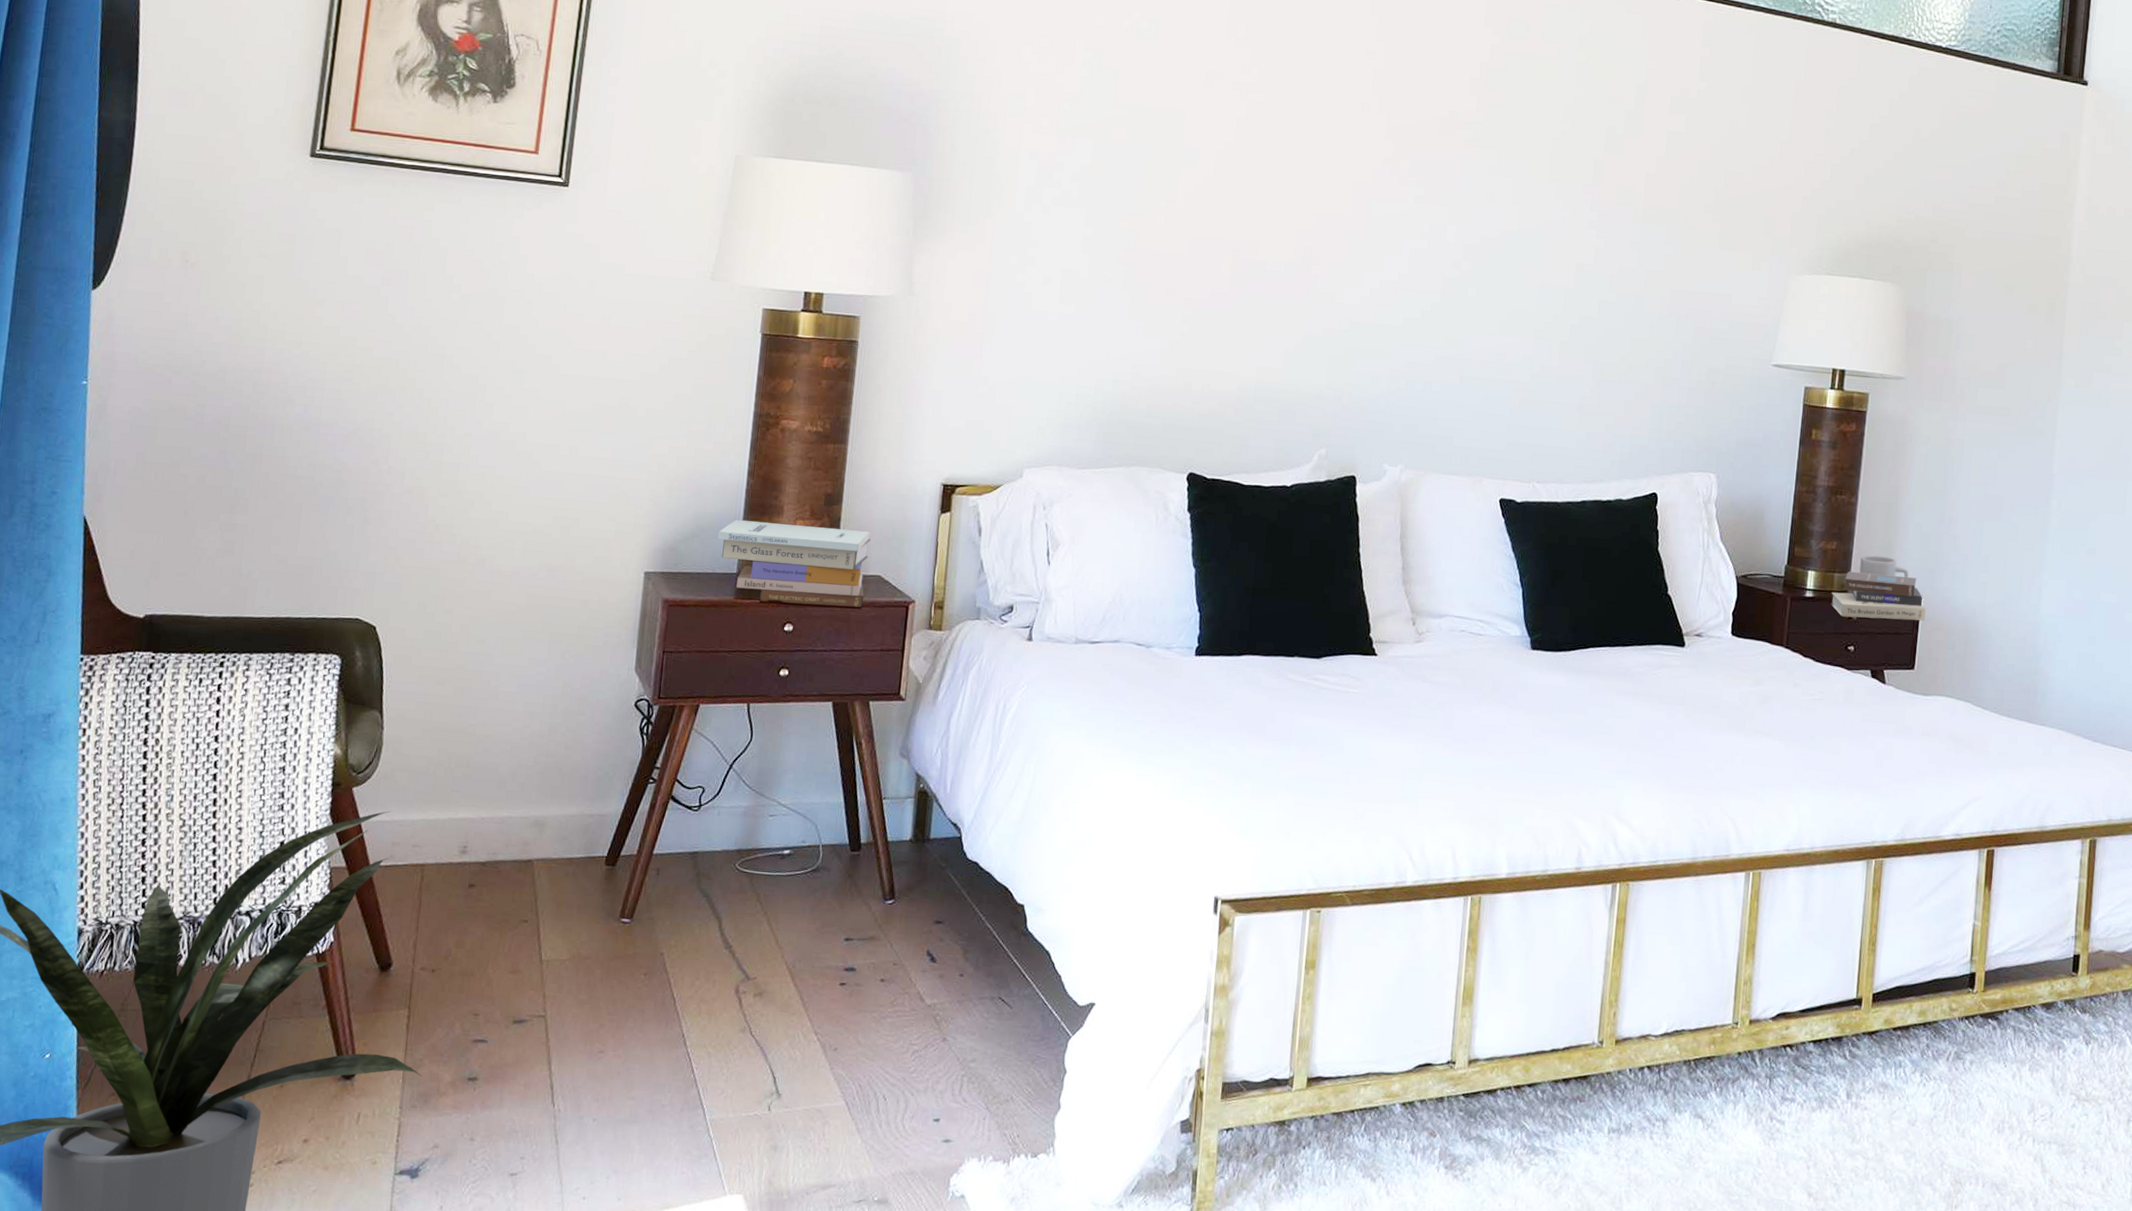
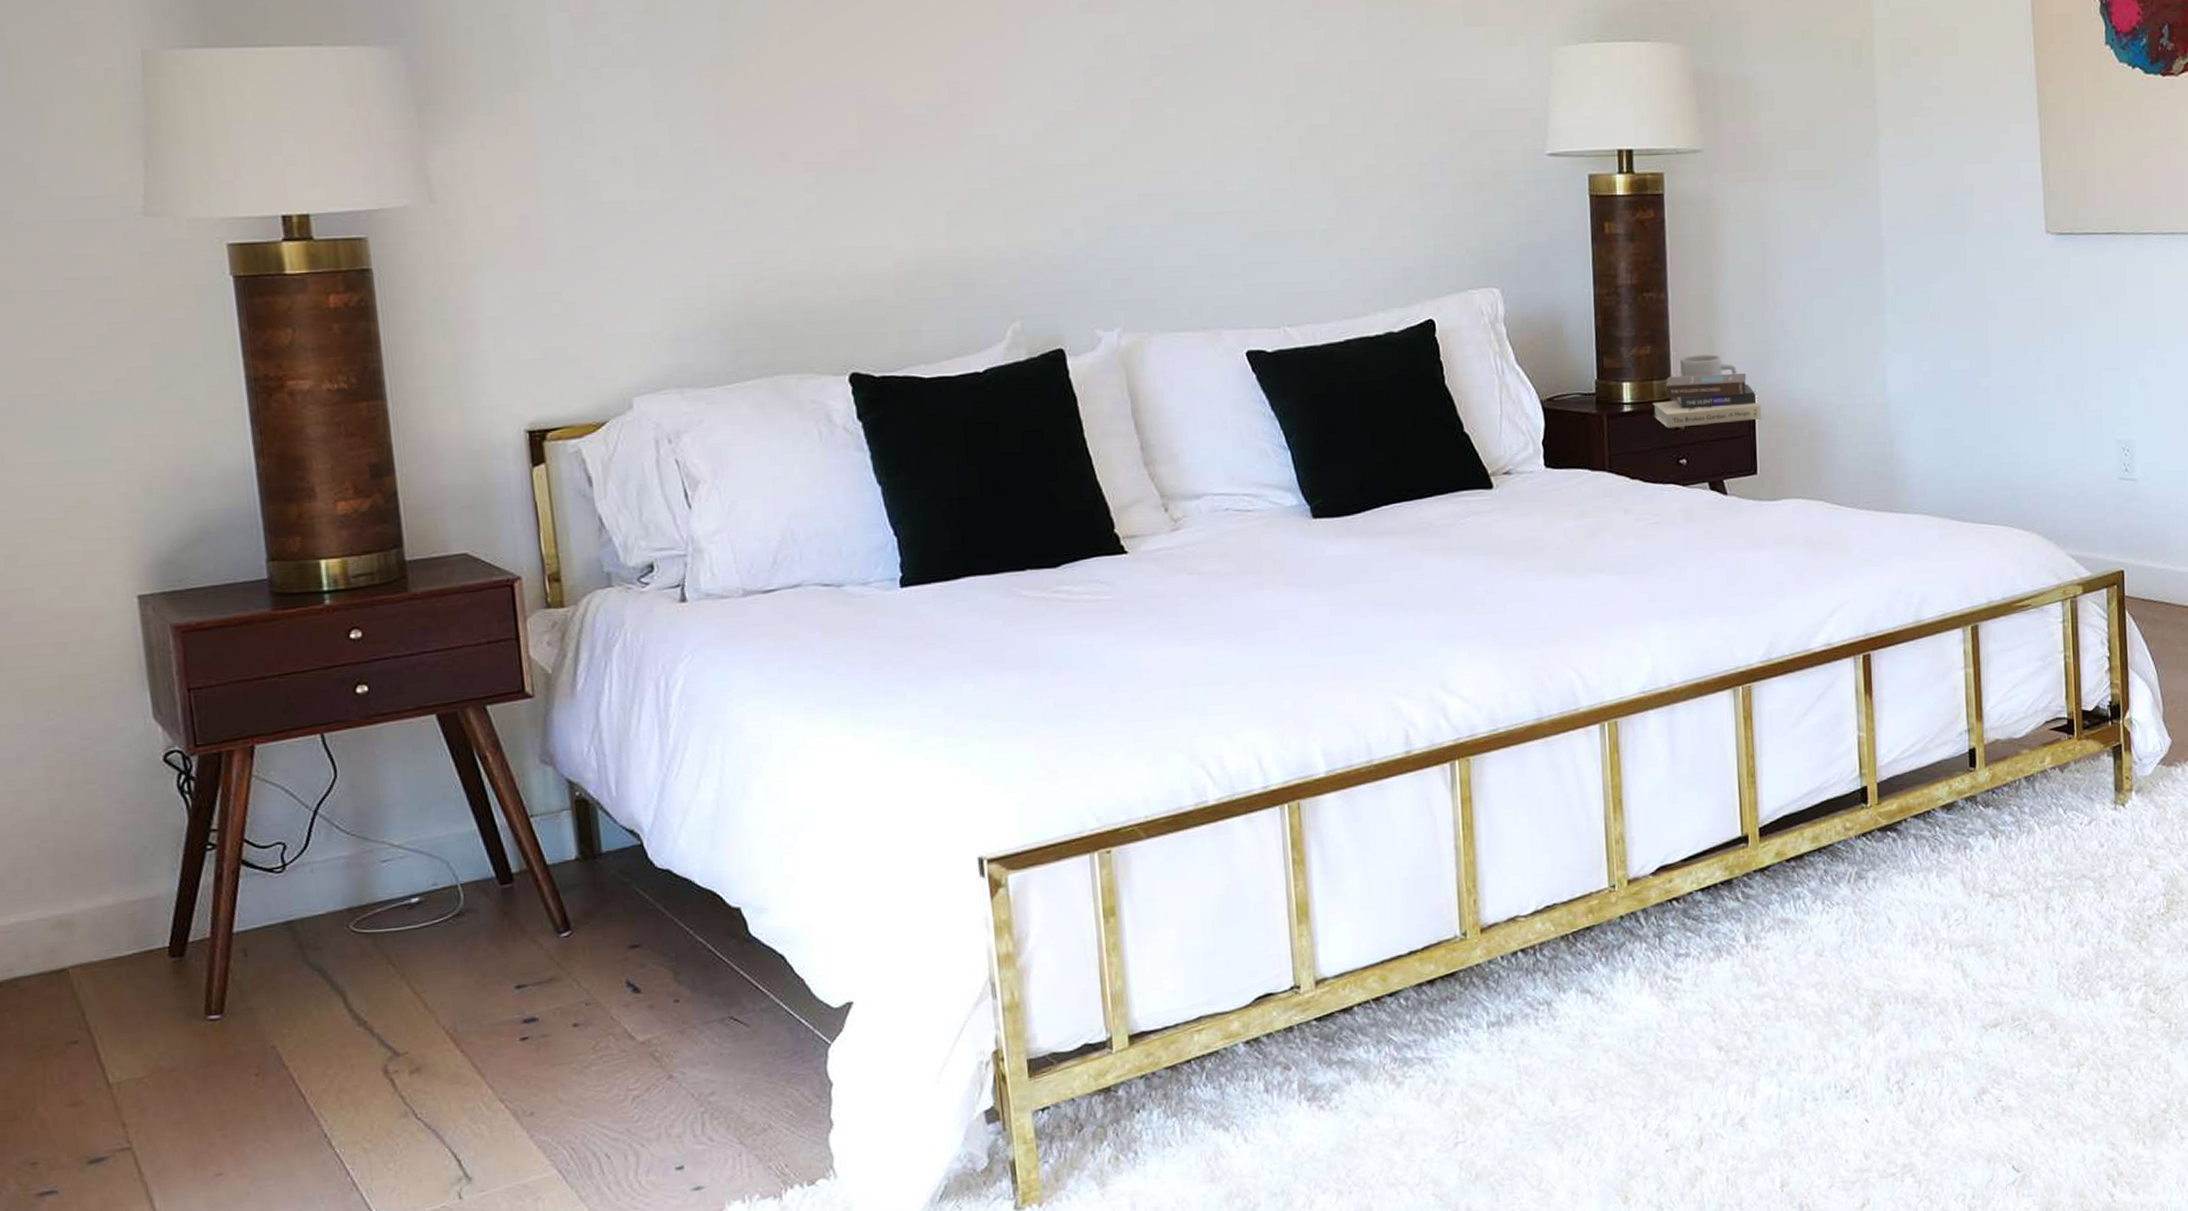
books: present [717,519,871,610] -> none [229,501,451,611]

